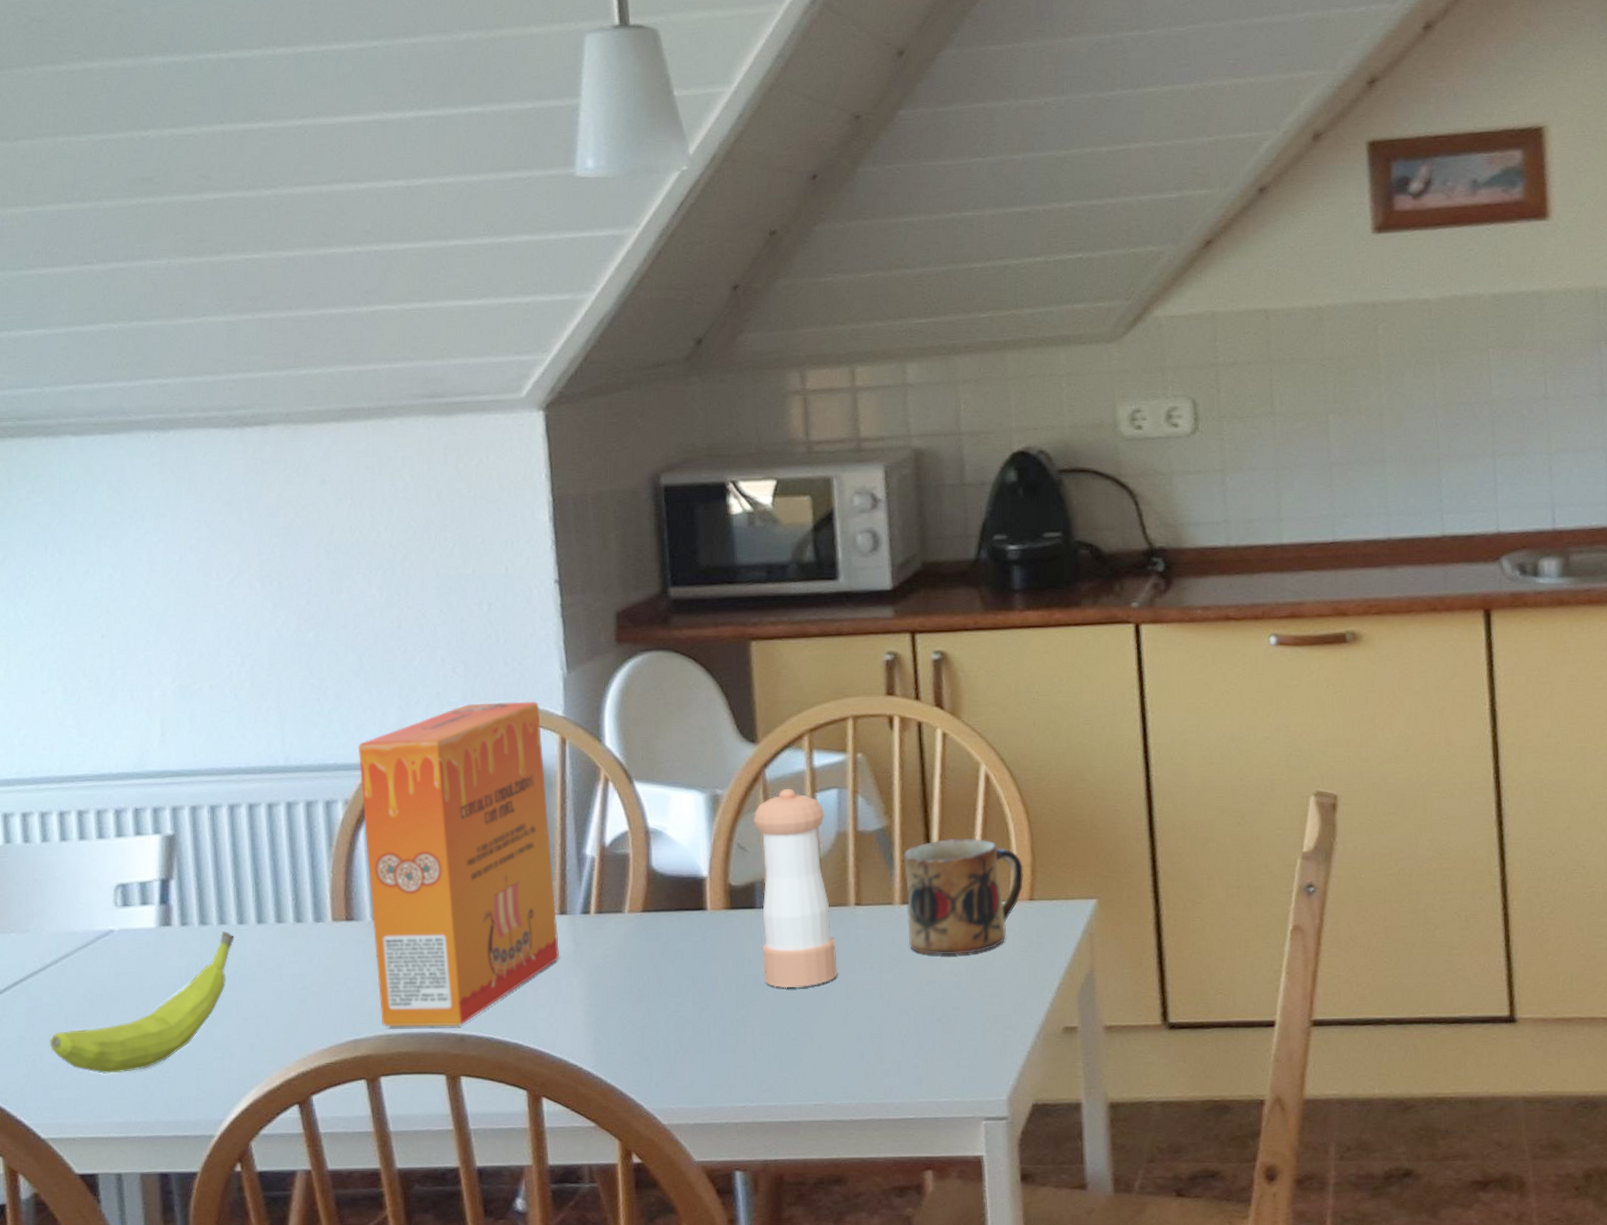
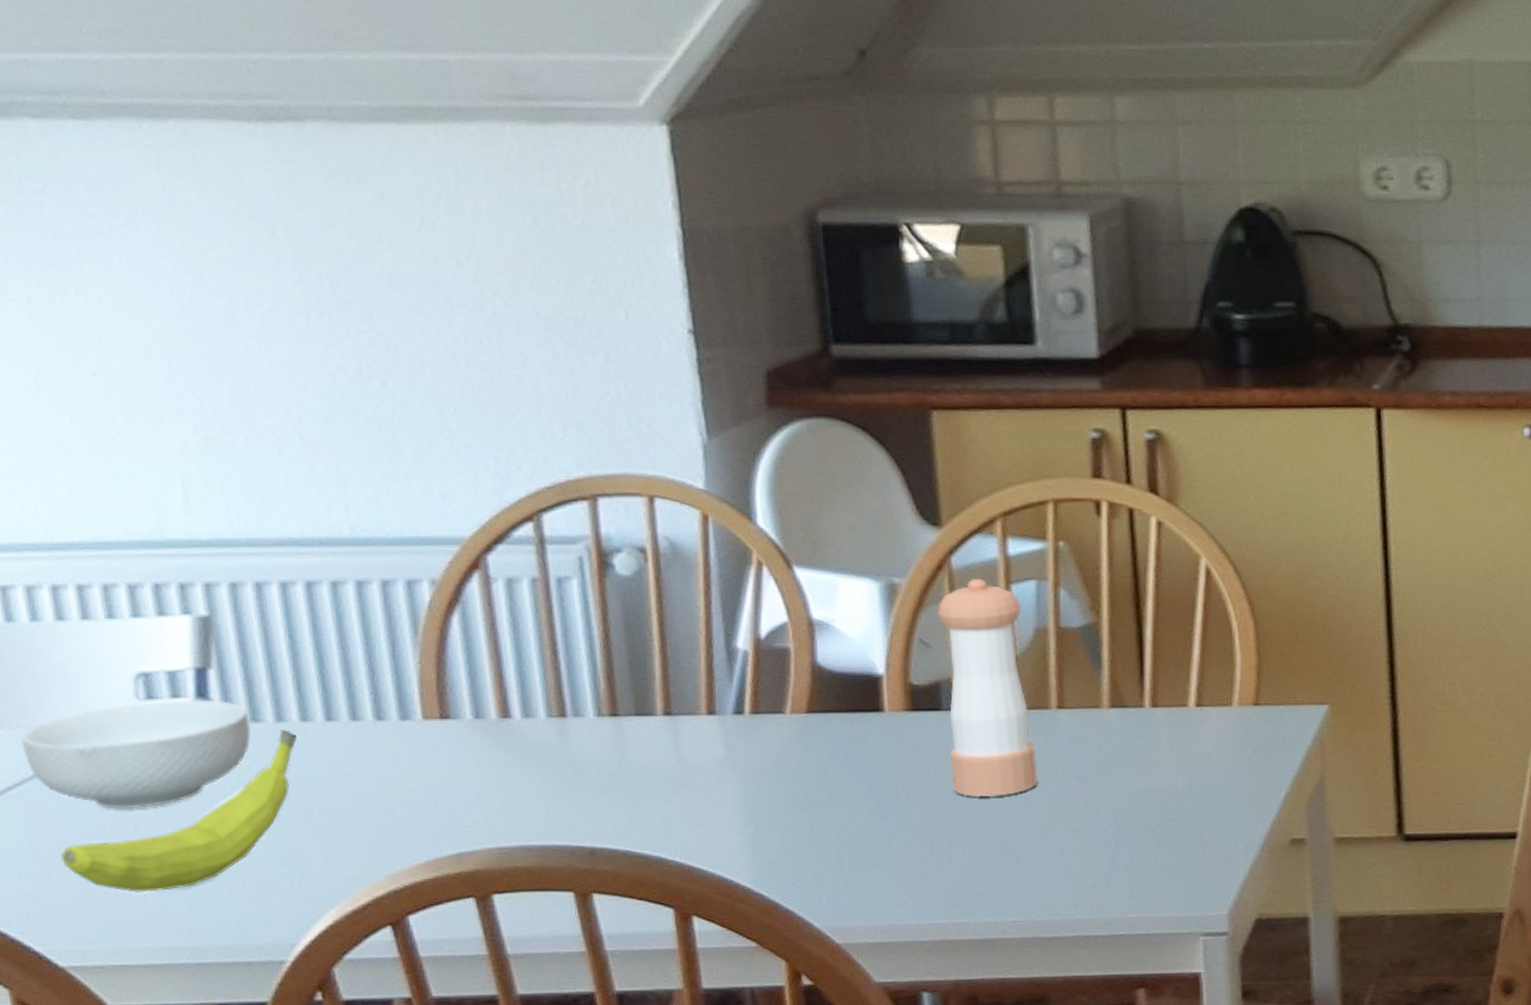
cereal bowl: none [28,906,200,1001] -> present [21,700,252,809]
cereal box: present [358,701,559,1027] -> none [445,470,708,839]
mug: present [902,838,1023,956] -> none [1111,637,1248,763]

